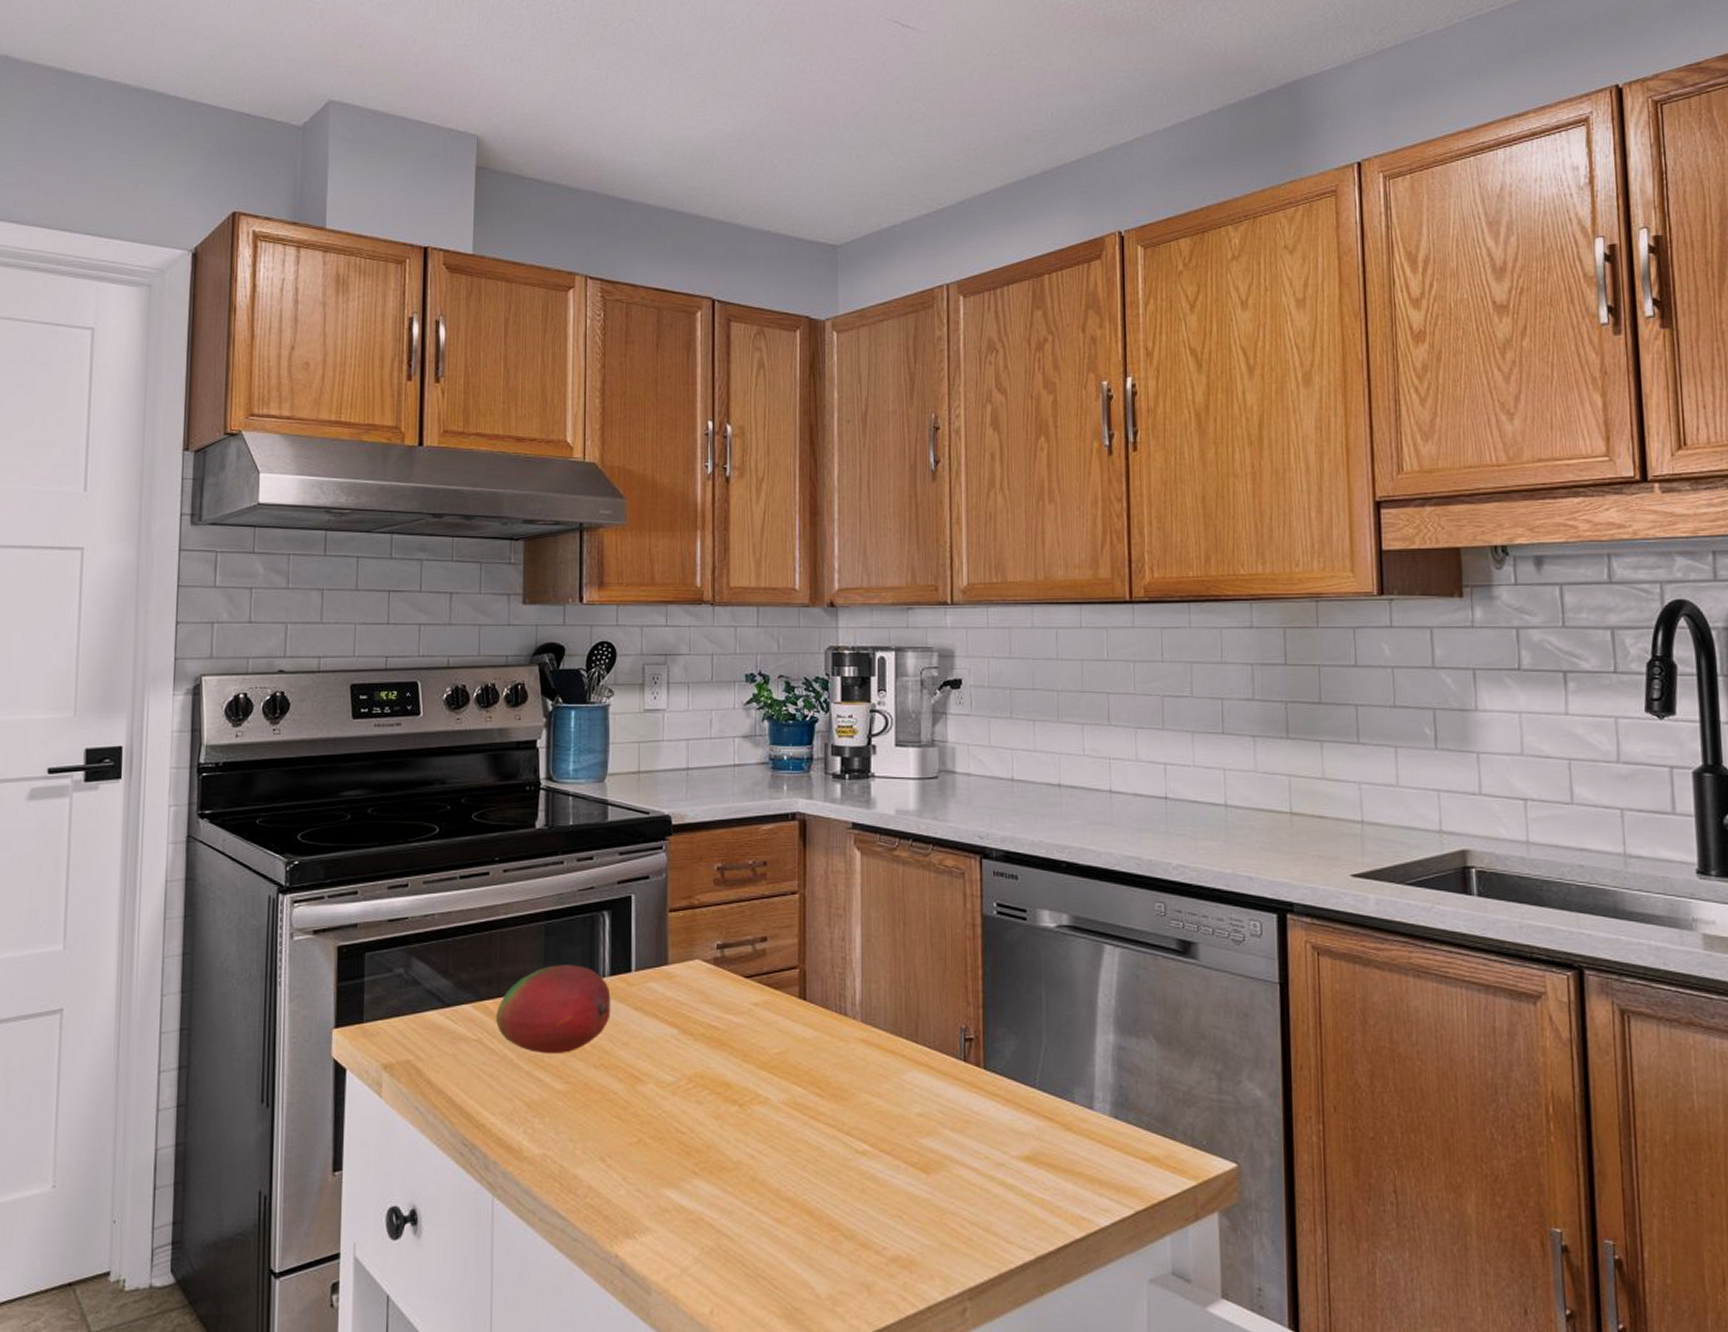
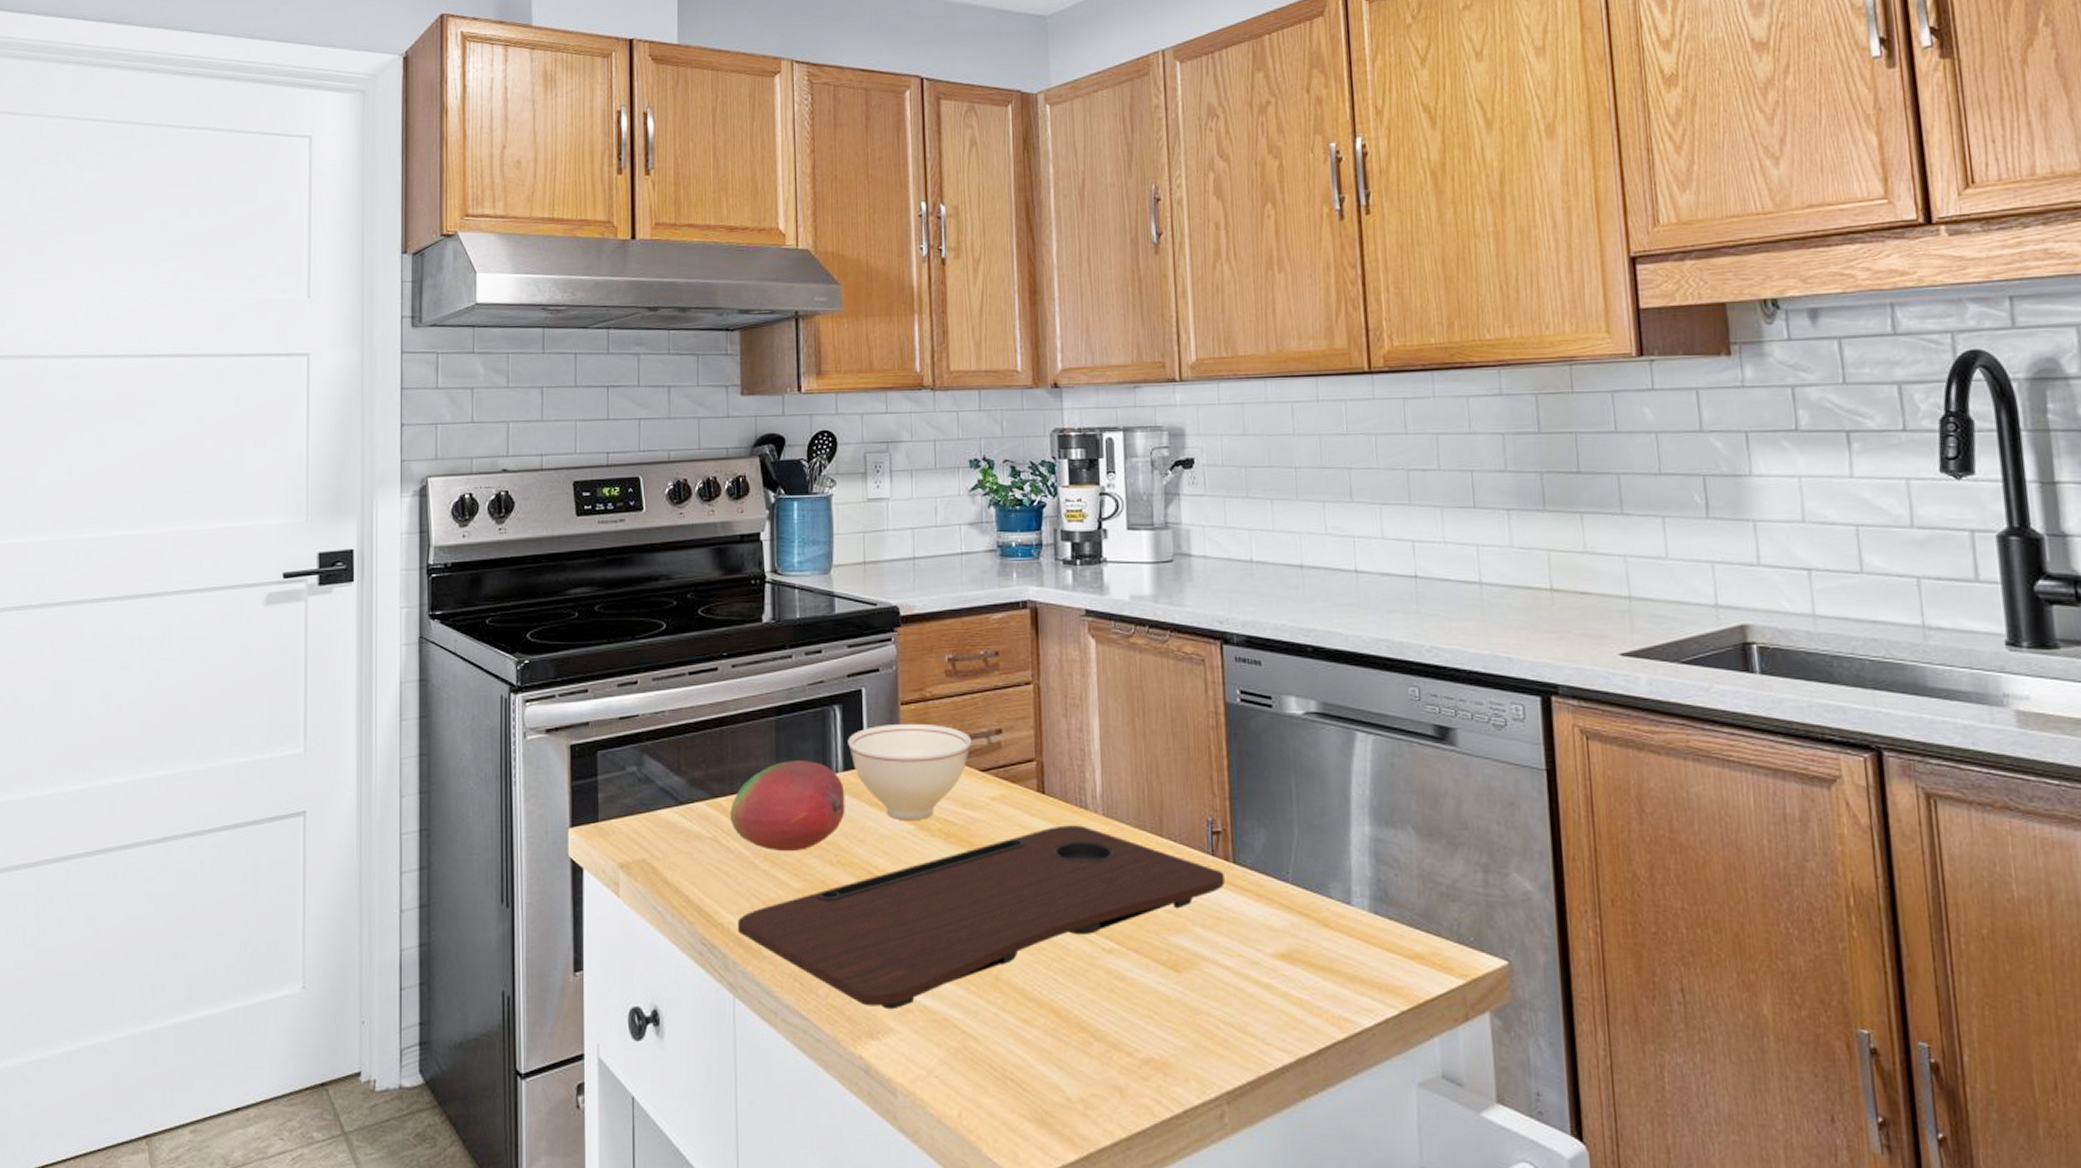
cutting board: none [498,1031,975,1210] -> present [737,825,1224,1010]
bowl: none [616,930,738,1024] -> present [848,723,972,820]

